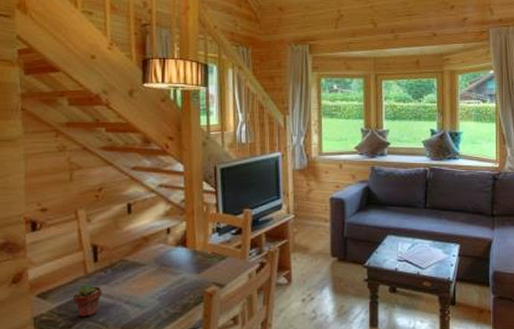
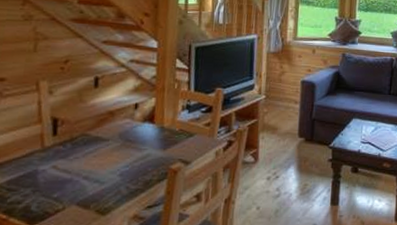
potted succulent: present [73,284,102,318] -> none [26,158,59,193]

